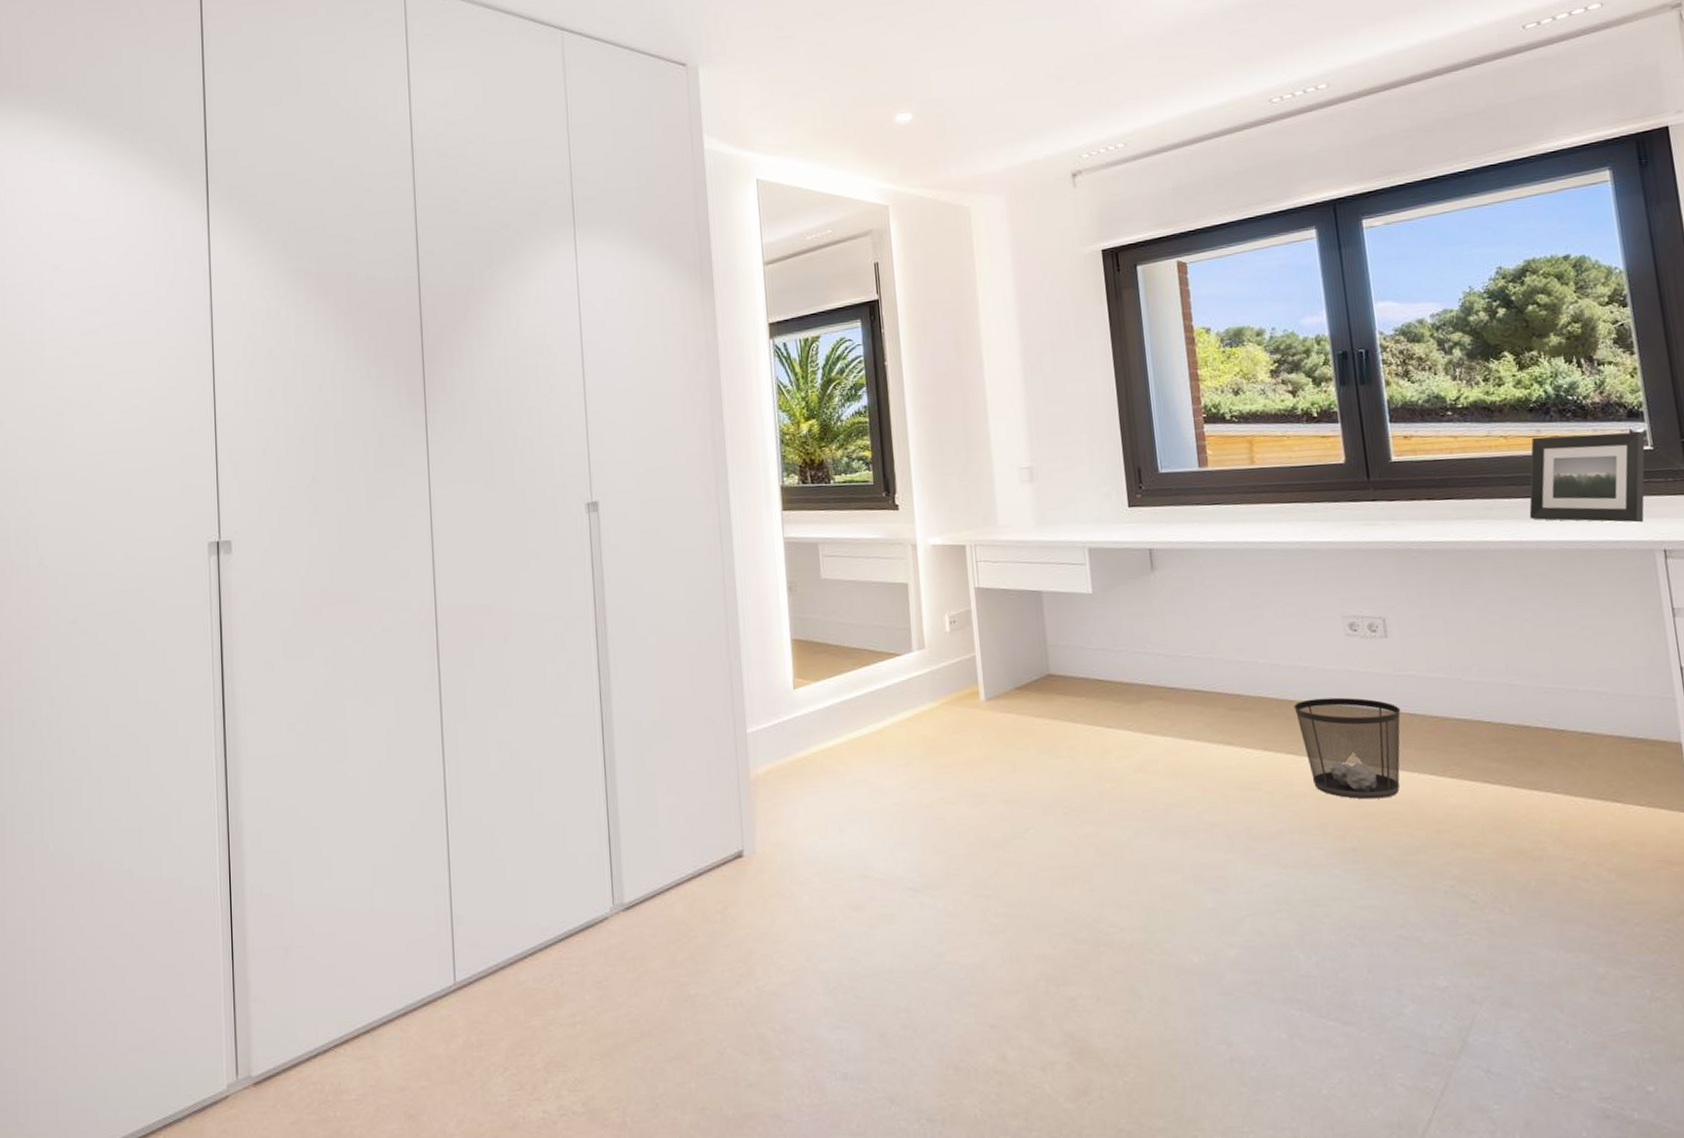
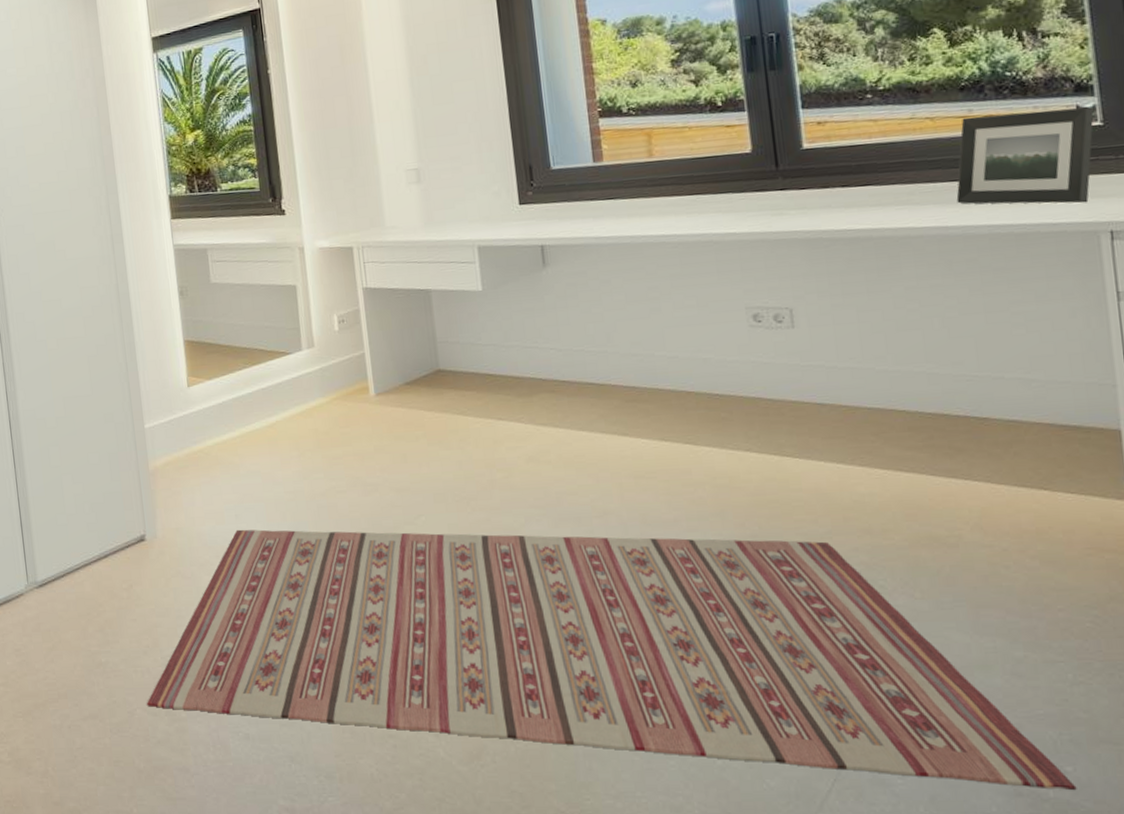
rug: none [738,844,1659,1112] -> present [147,529,1077,791]
waste bin: present [1293,697,1401,800] -> none [692,388,808,488]

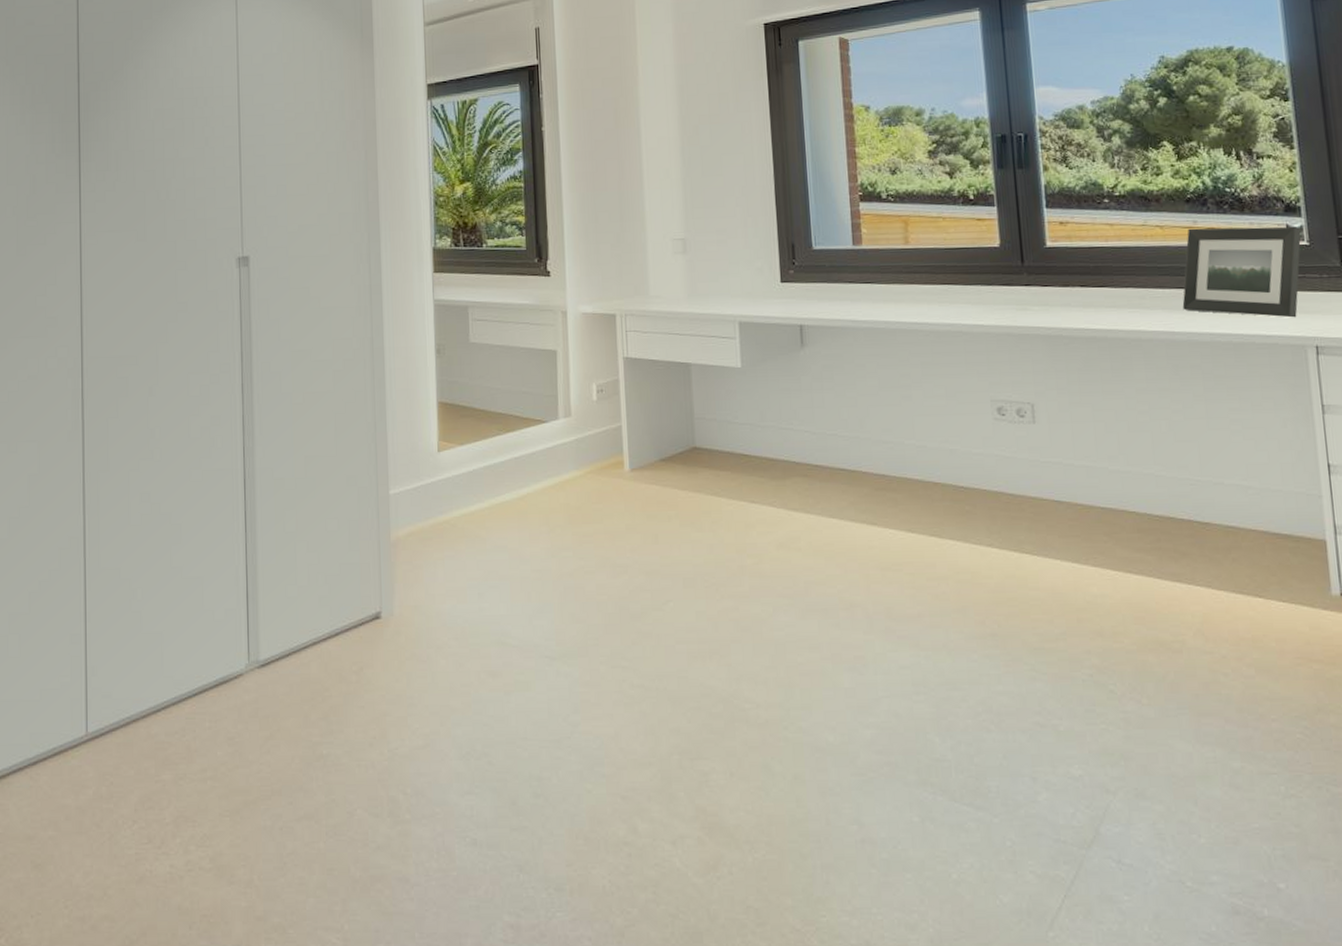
rug: present [147,529,1077,791] -> none [369,609,1289,909]

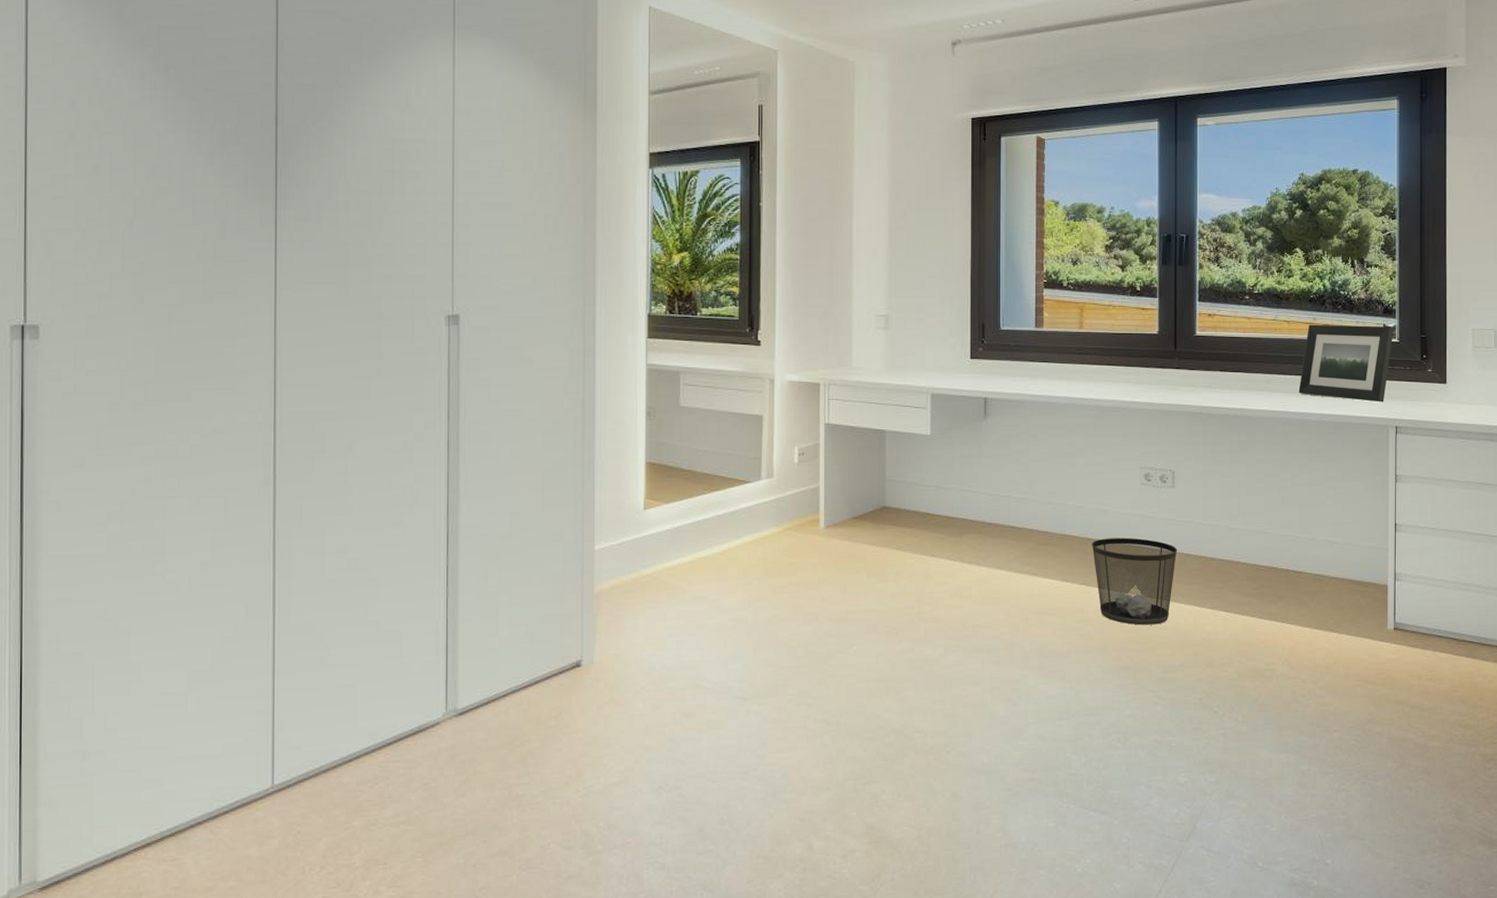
waste bin: none [939,481,1046,585] -> present [1091,537,1178,625]

